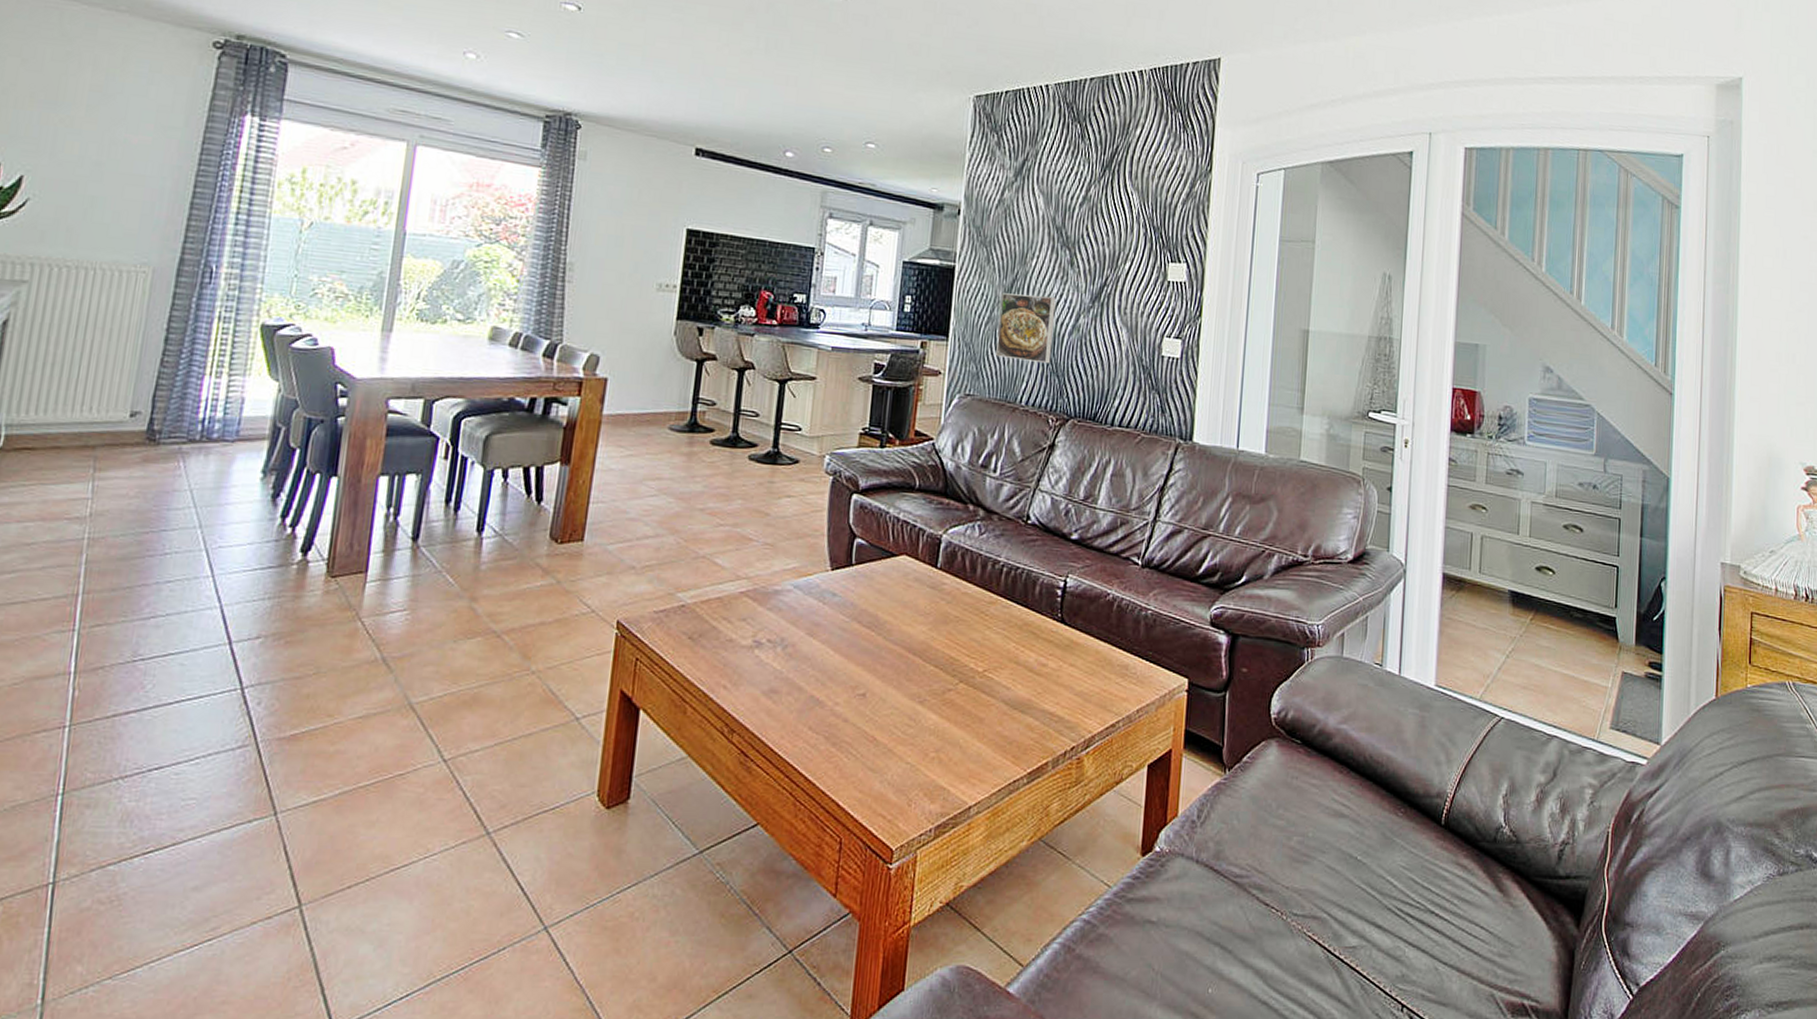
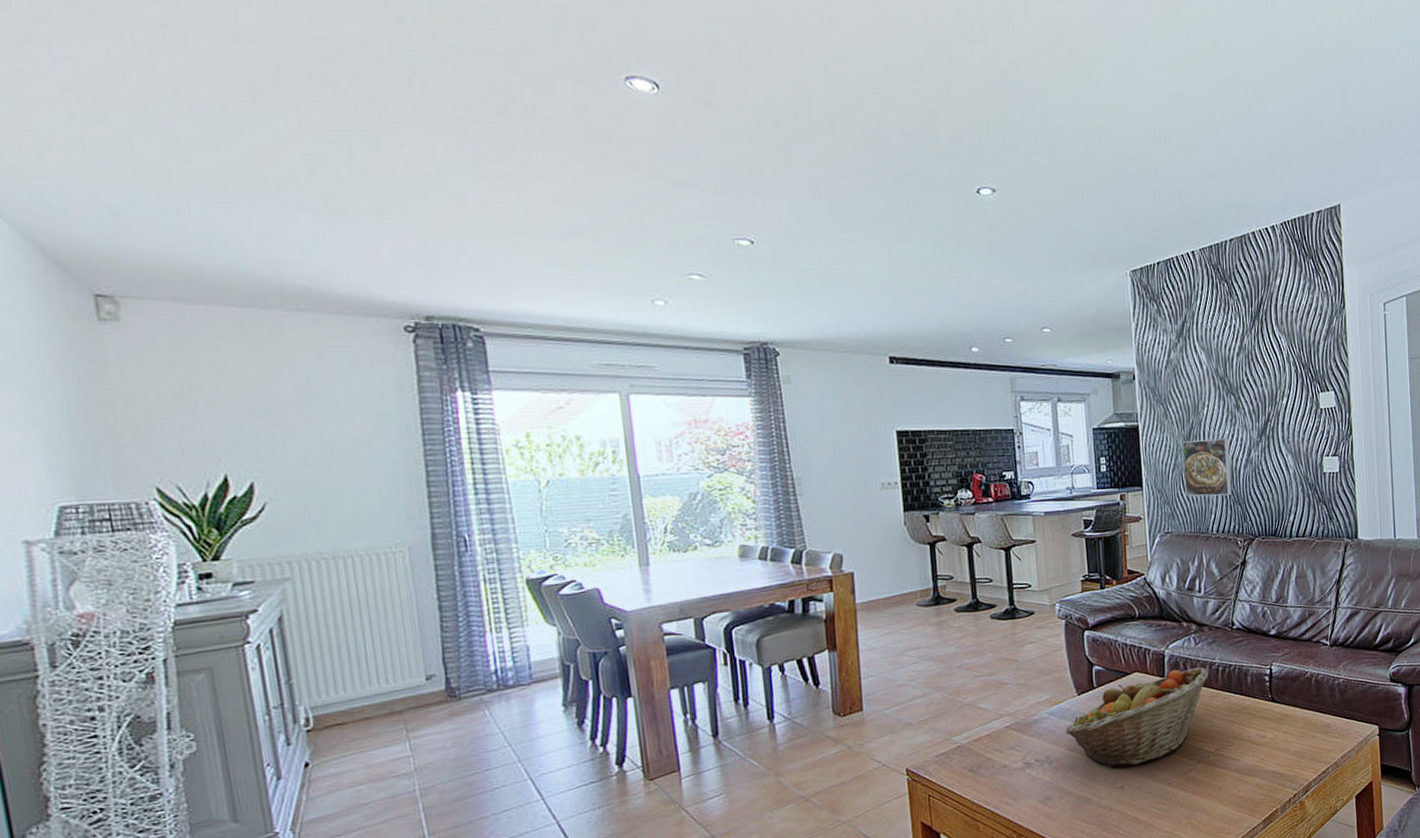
fruit basket: none [809,561,990,670] -> present [1066,667,1209,767]

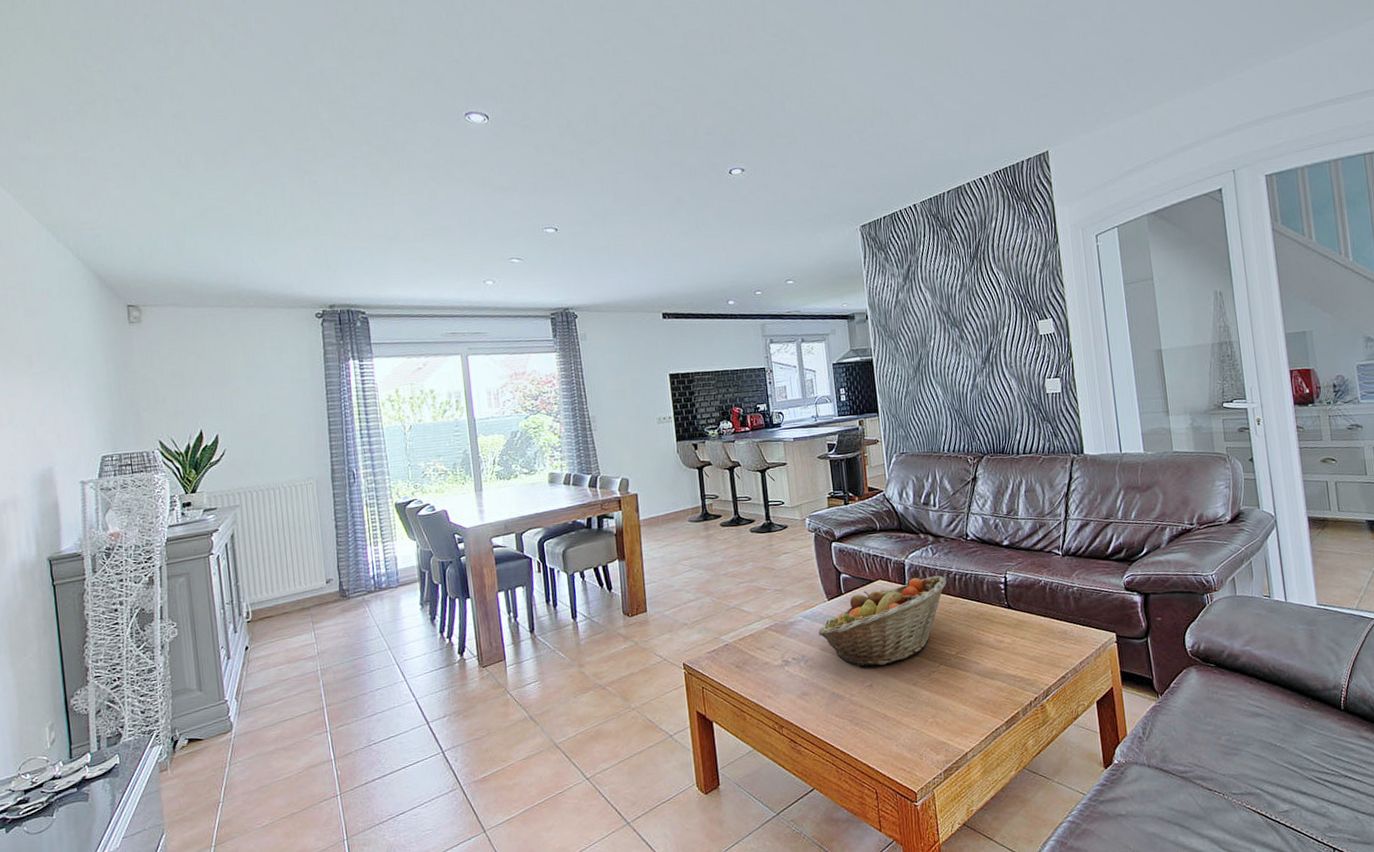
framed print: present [1182,437,1233,497] -> none [912,366,961,420]

